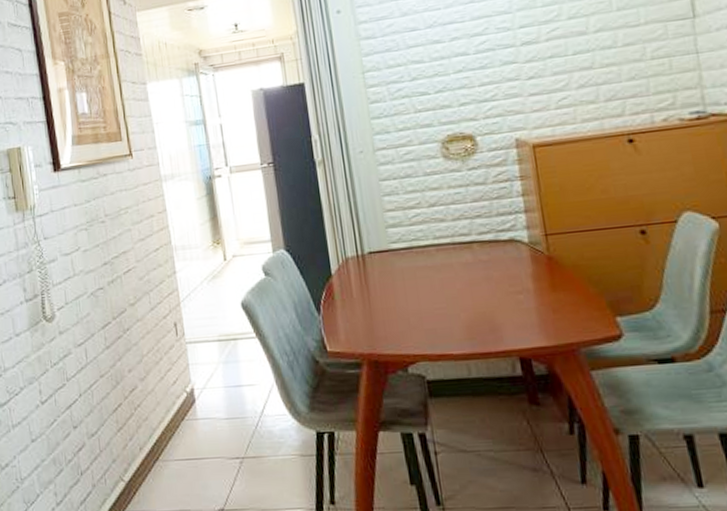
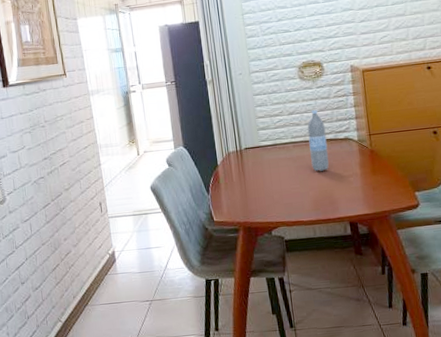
water bottle: none [455,199,488,286] -> present [307,109,329,172]

